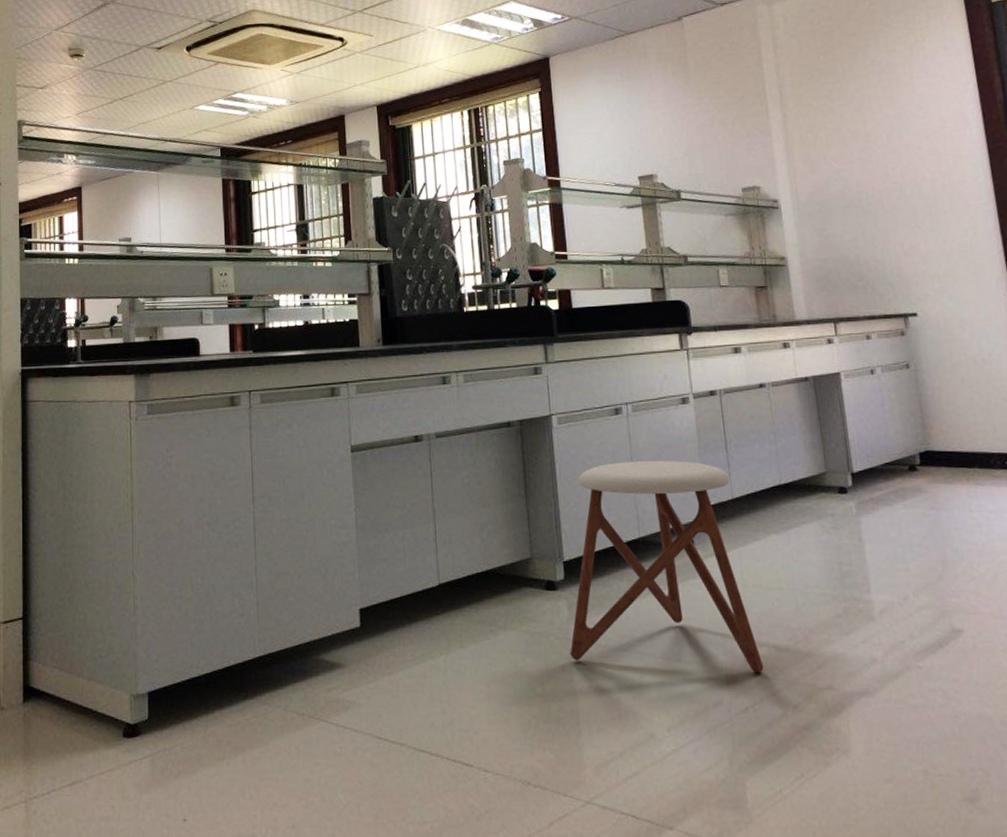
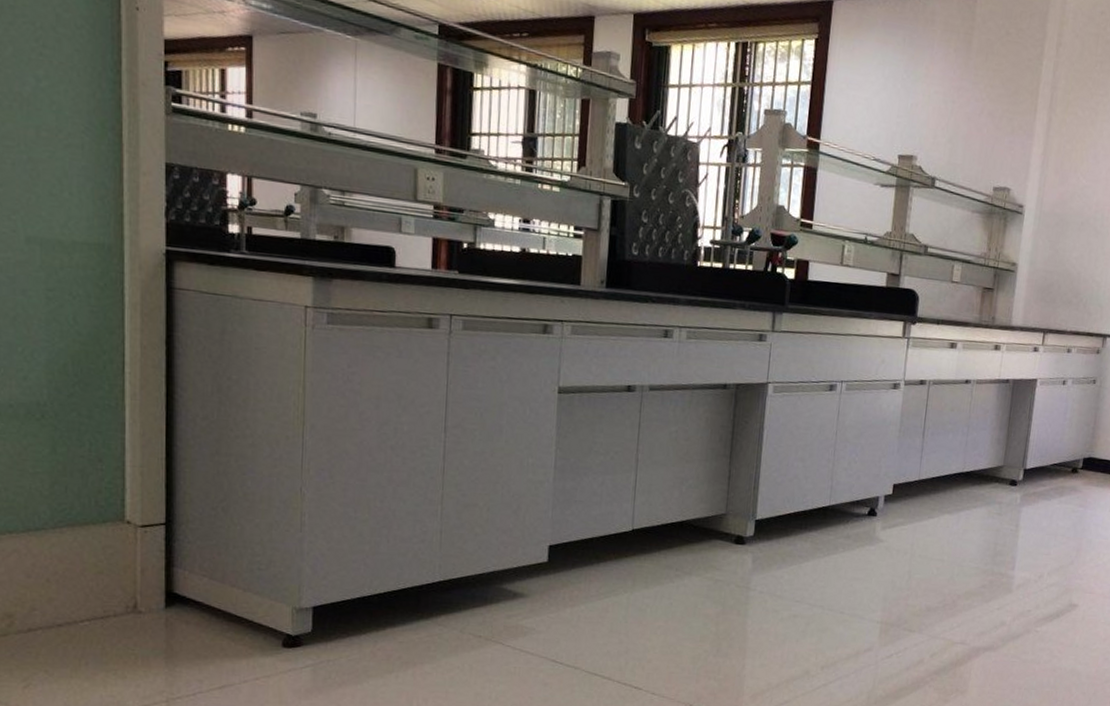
stool: present [570,460,764,674] -> none [747,435,921,628]

